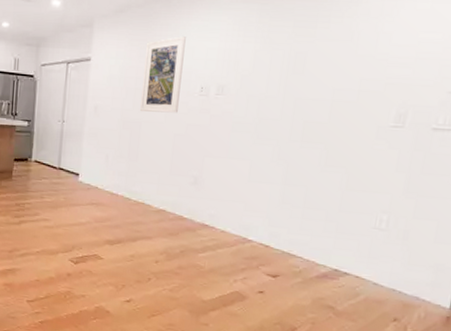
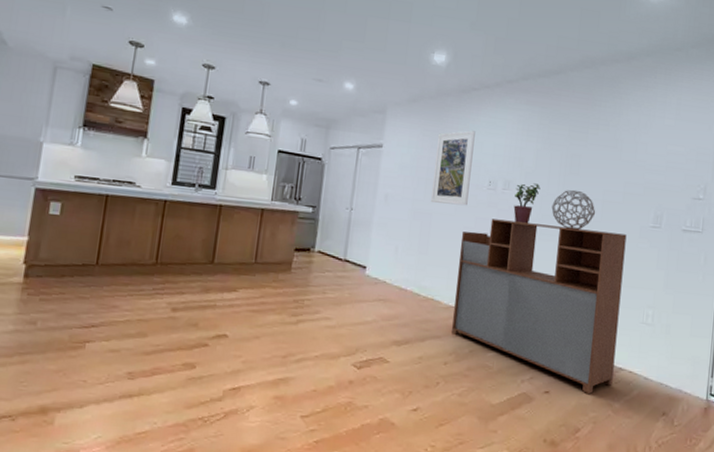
storage cabinet: none [162,125,360,296] -> present [452,218,627,394]
potted plant: none [227,86,258,129] -> present [513,183,541,224]
decorative sculpture: none [270,90,323,133] -> present [551,189,596,230]

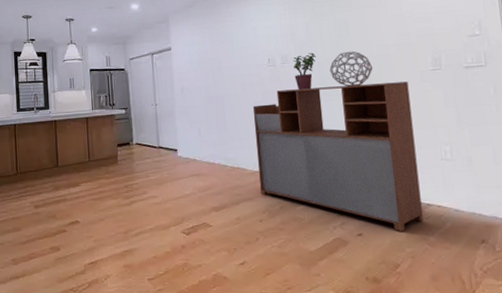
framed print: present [431,130,475,206] -> none [216,20,253,86]

